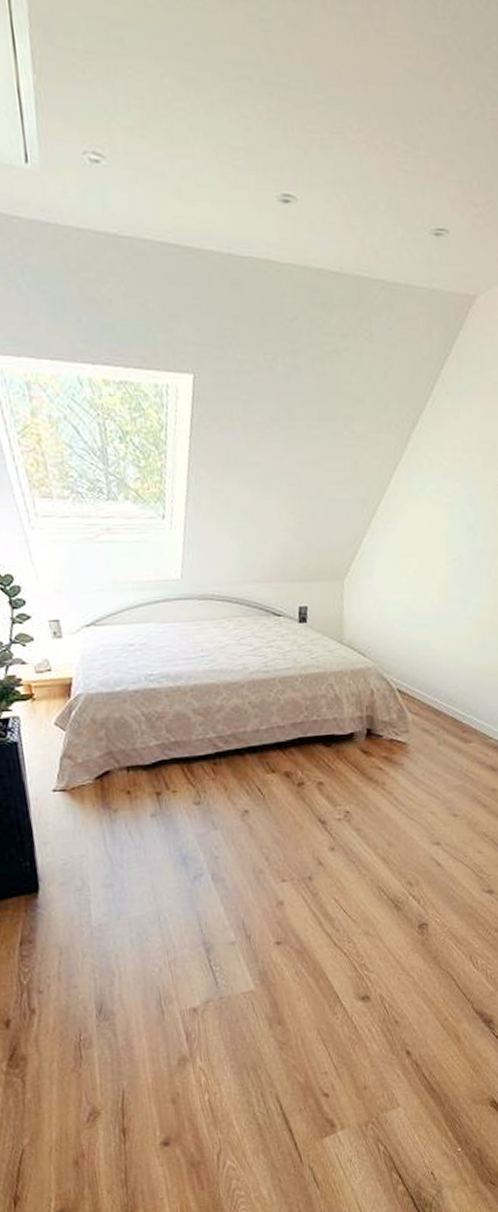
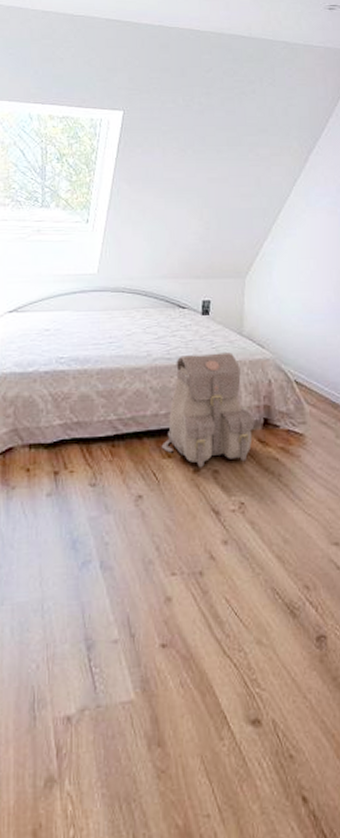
backpack: none [264,662,358,781] -> present [161,352,255,468]

